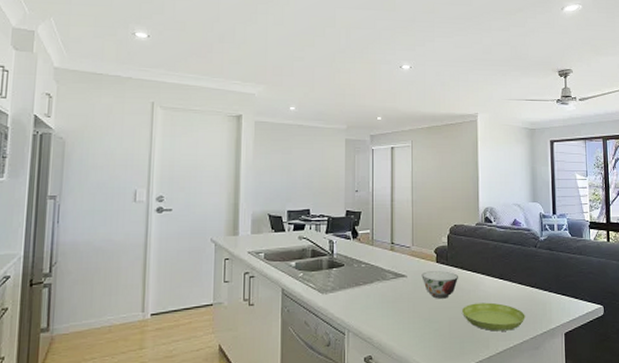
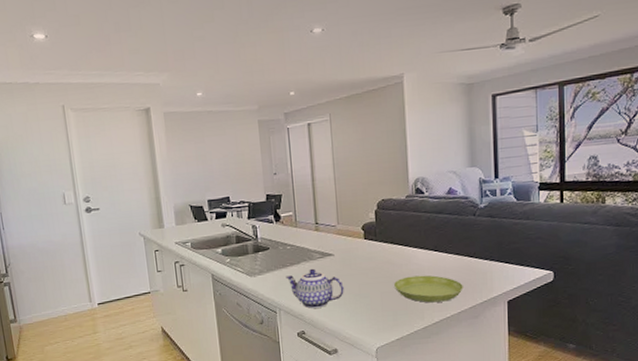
teapot: none [358,289,414,331] -> present [285,268,344,309]
soup bowl: present [421,271,458,299] -> none [349,247,389,275]

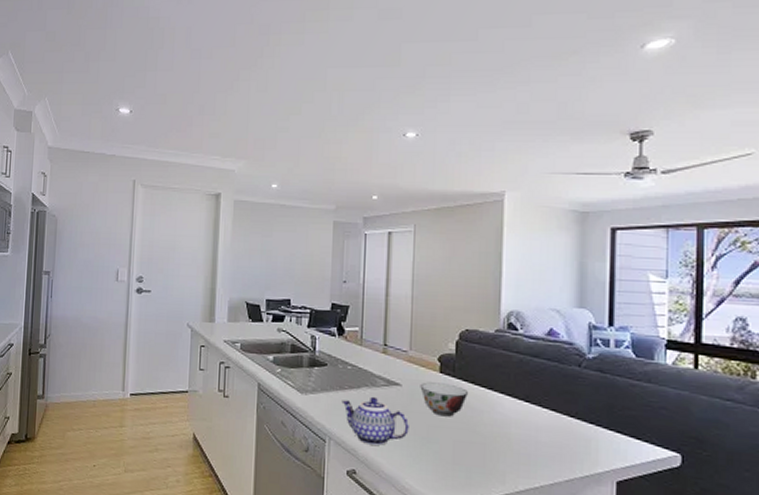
soup bowl: none [349,247,389,275] -> present [420,382,468,417]
saucer: present [393,275,463,303] -> none [470,426,559,467]

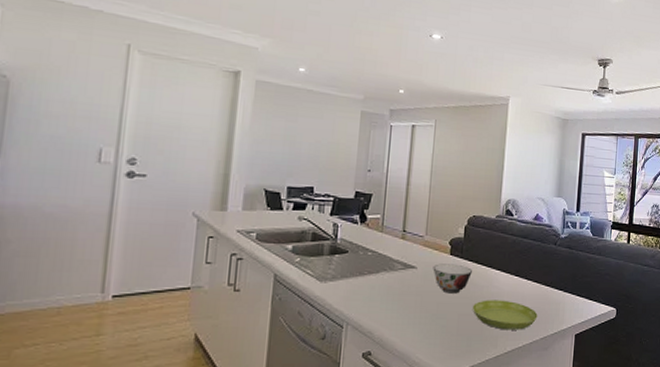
teapot: present [341,396,409,446] -> none [360,280,422,326]
saucer: none [470,426,559,467] -> present [472,300,538,330]

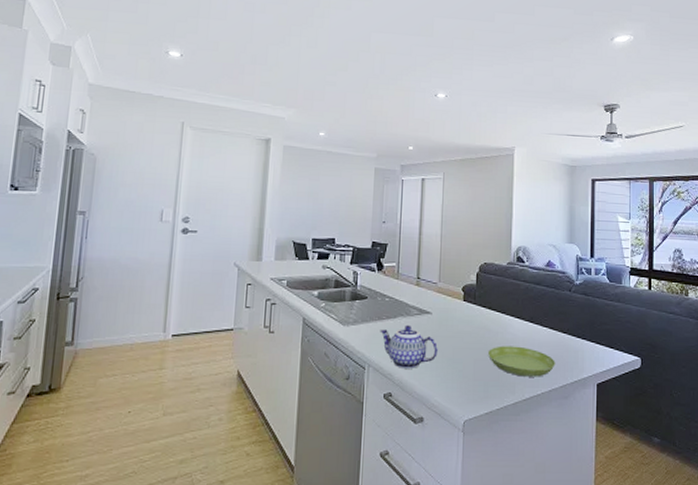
teapot: none [360,280,422,326] -> present [380,325,438,369]
soup bowl: present [433,264,472,294] -> none [447,309,486,339]

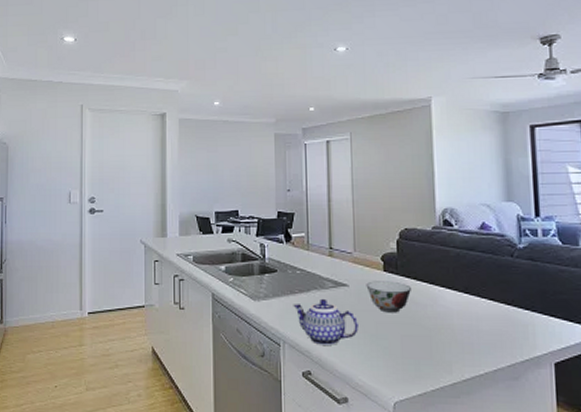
soup bowl: none [447,309,486,339] -> present [366,281,411,313]
saucer: present [487,345,555,377] -> none [416,320,500,355]

